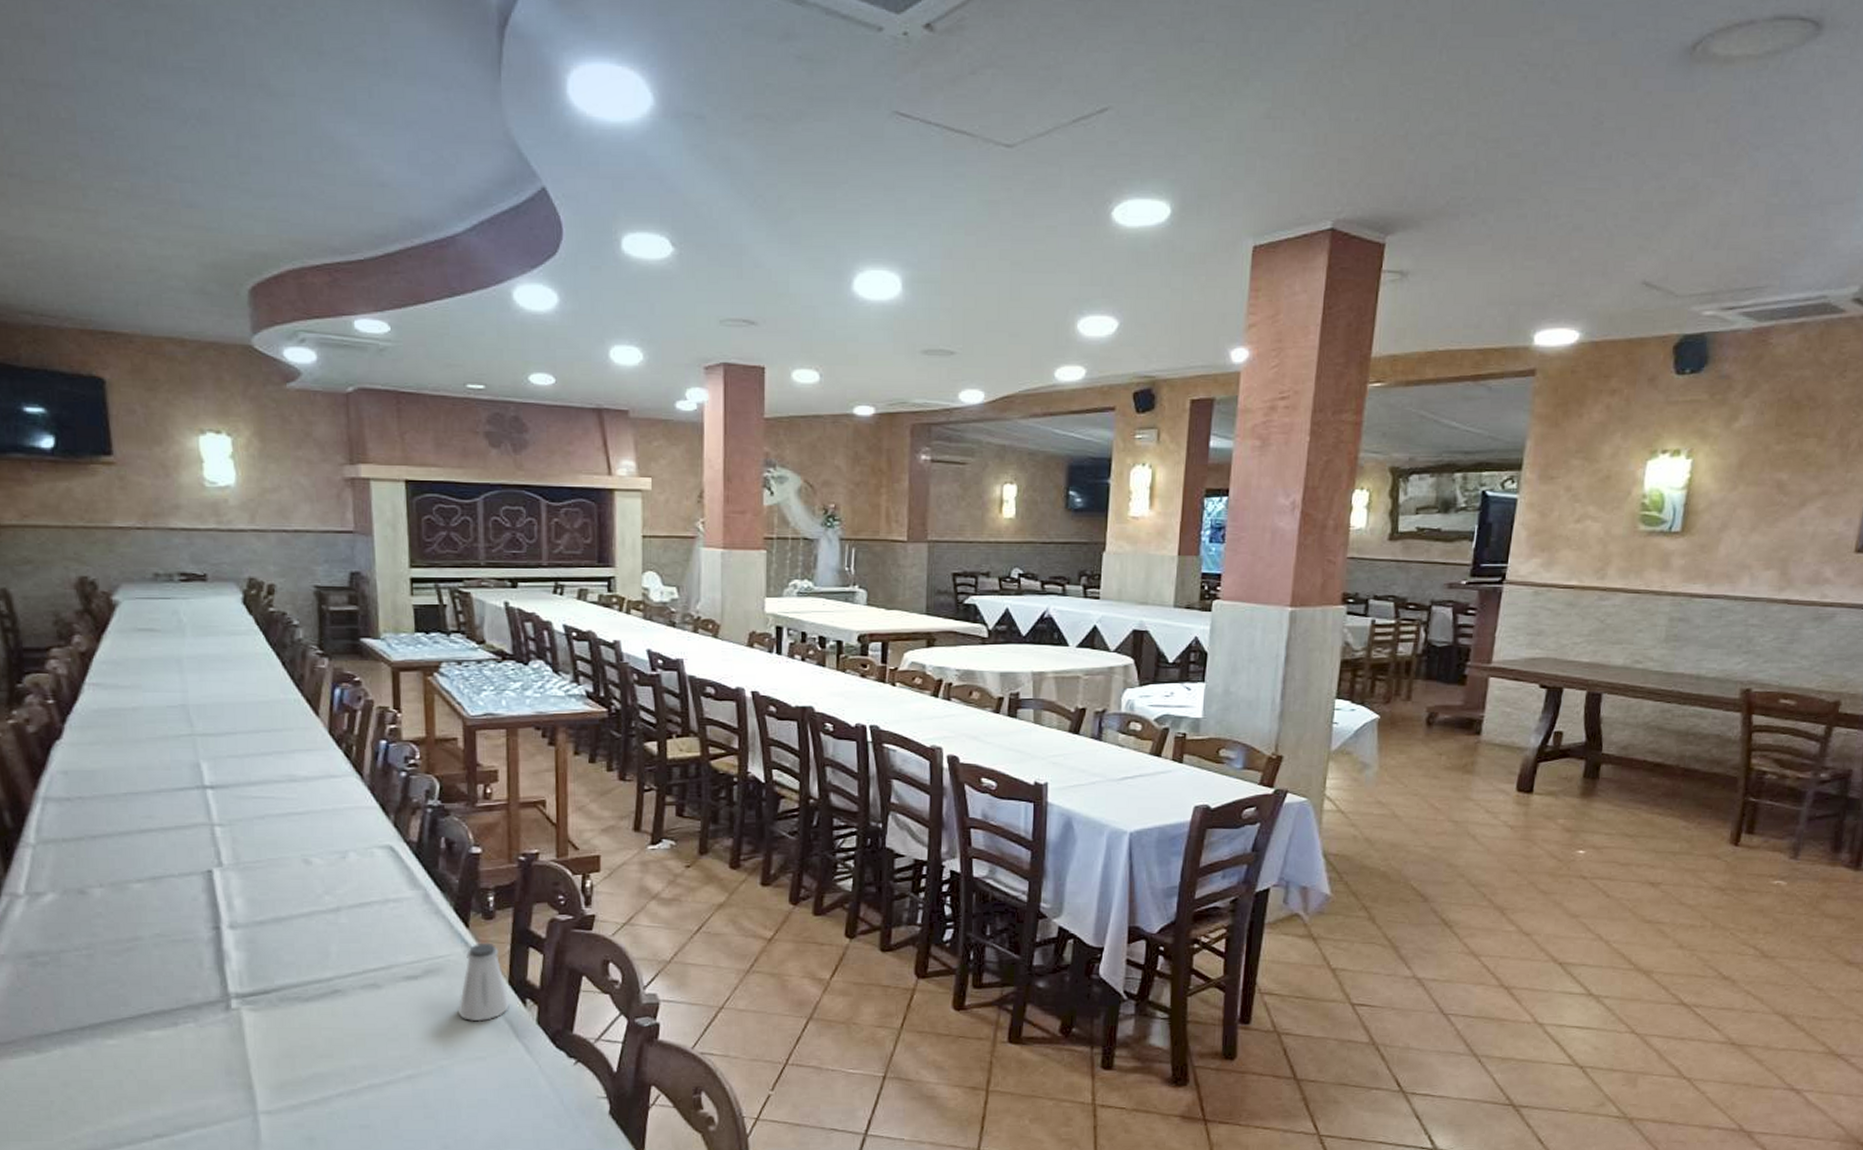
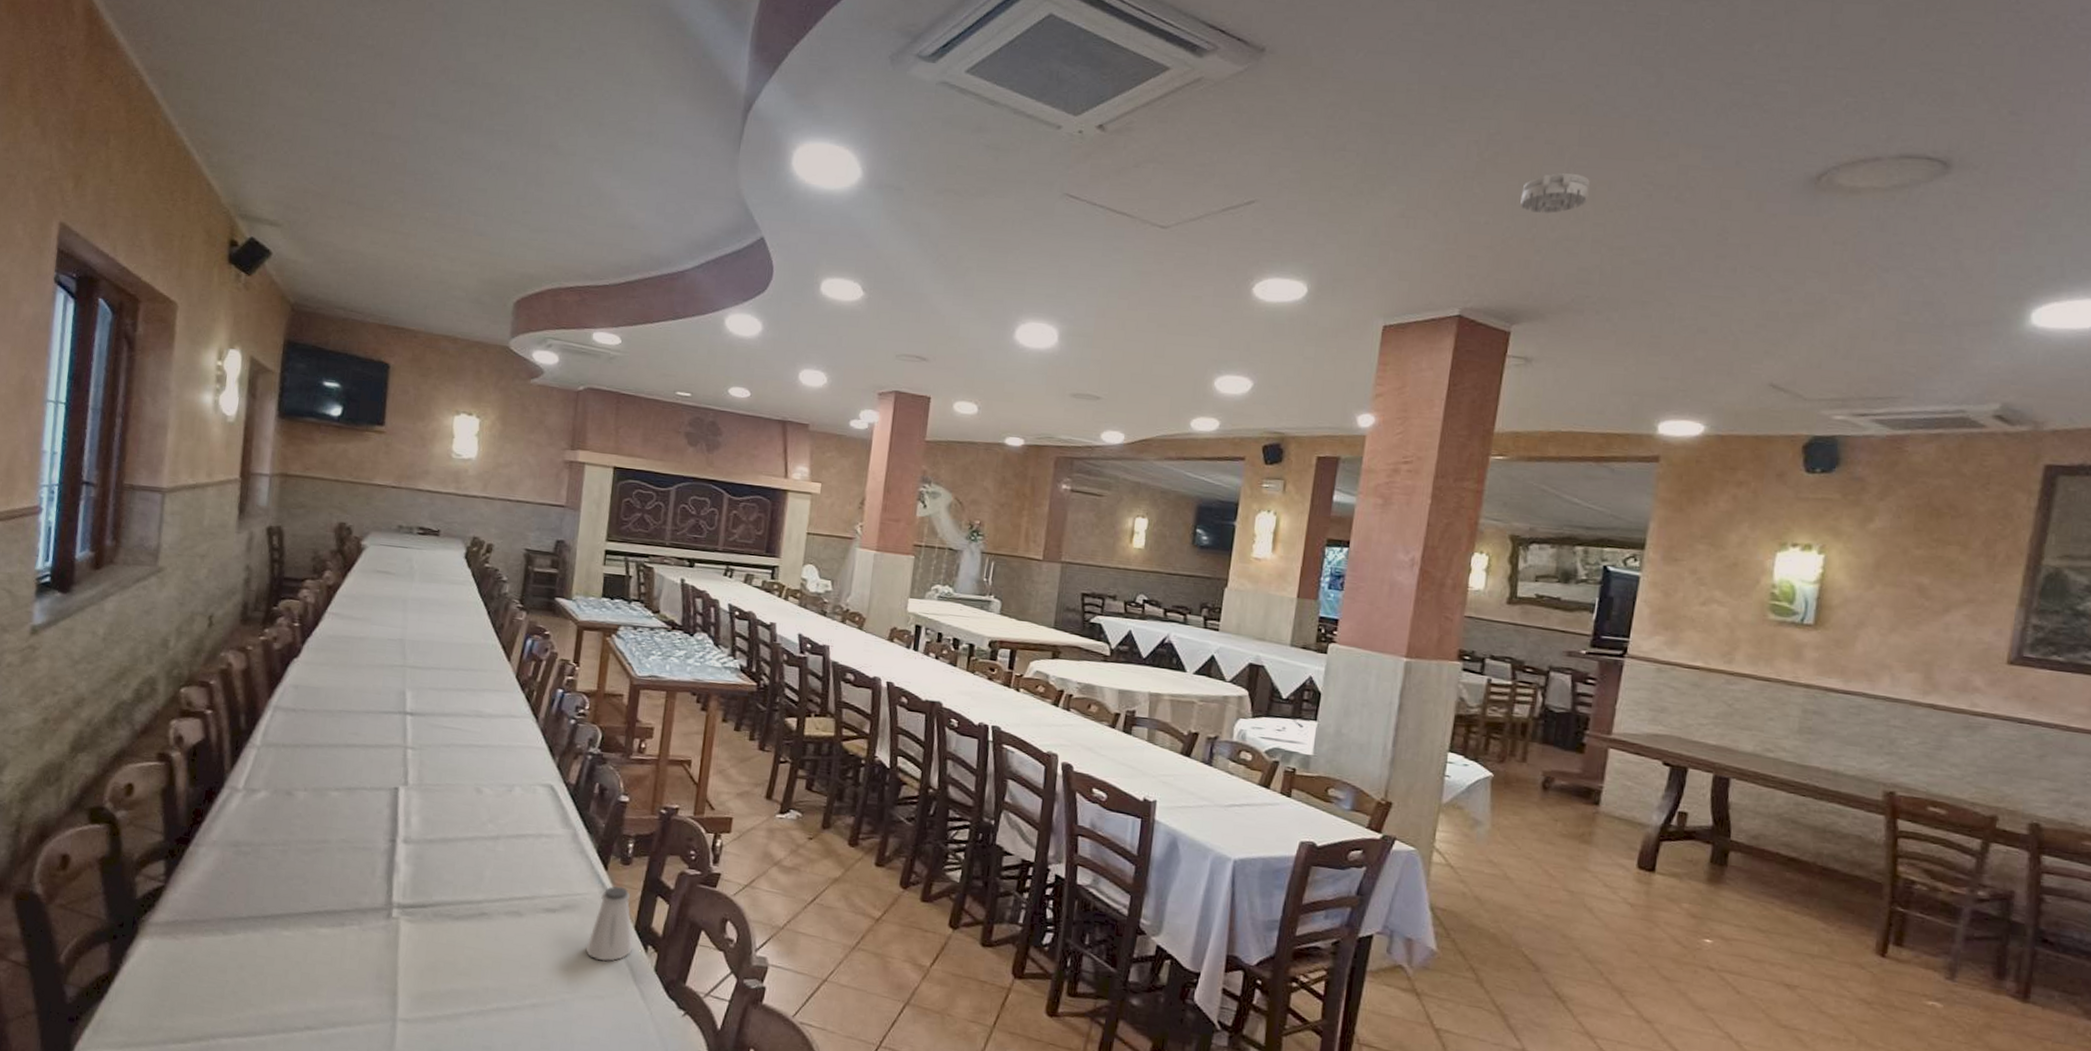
smoke detector: none [1392,55,1464,104] -> present [1520,172,1590,214]

